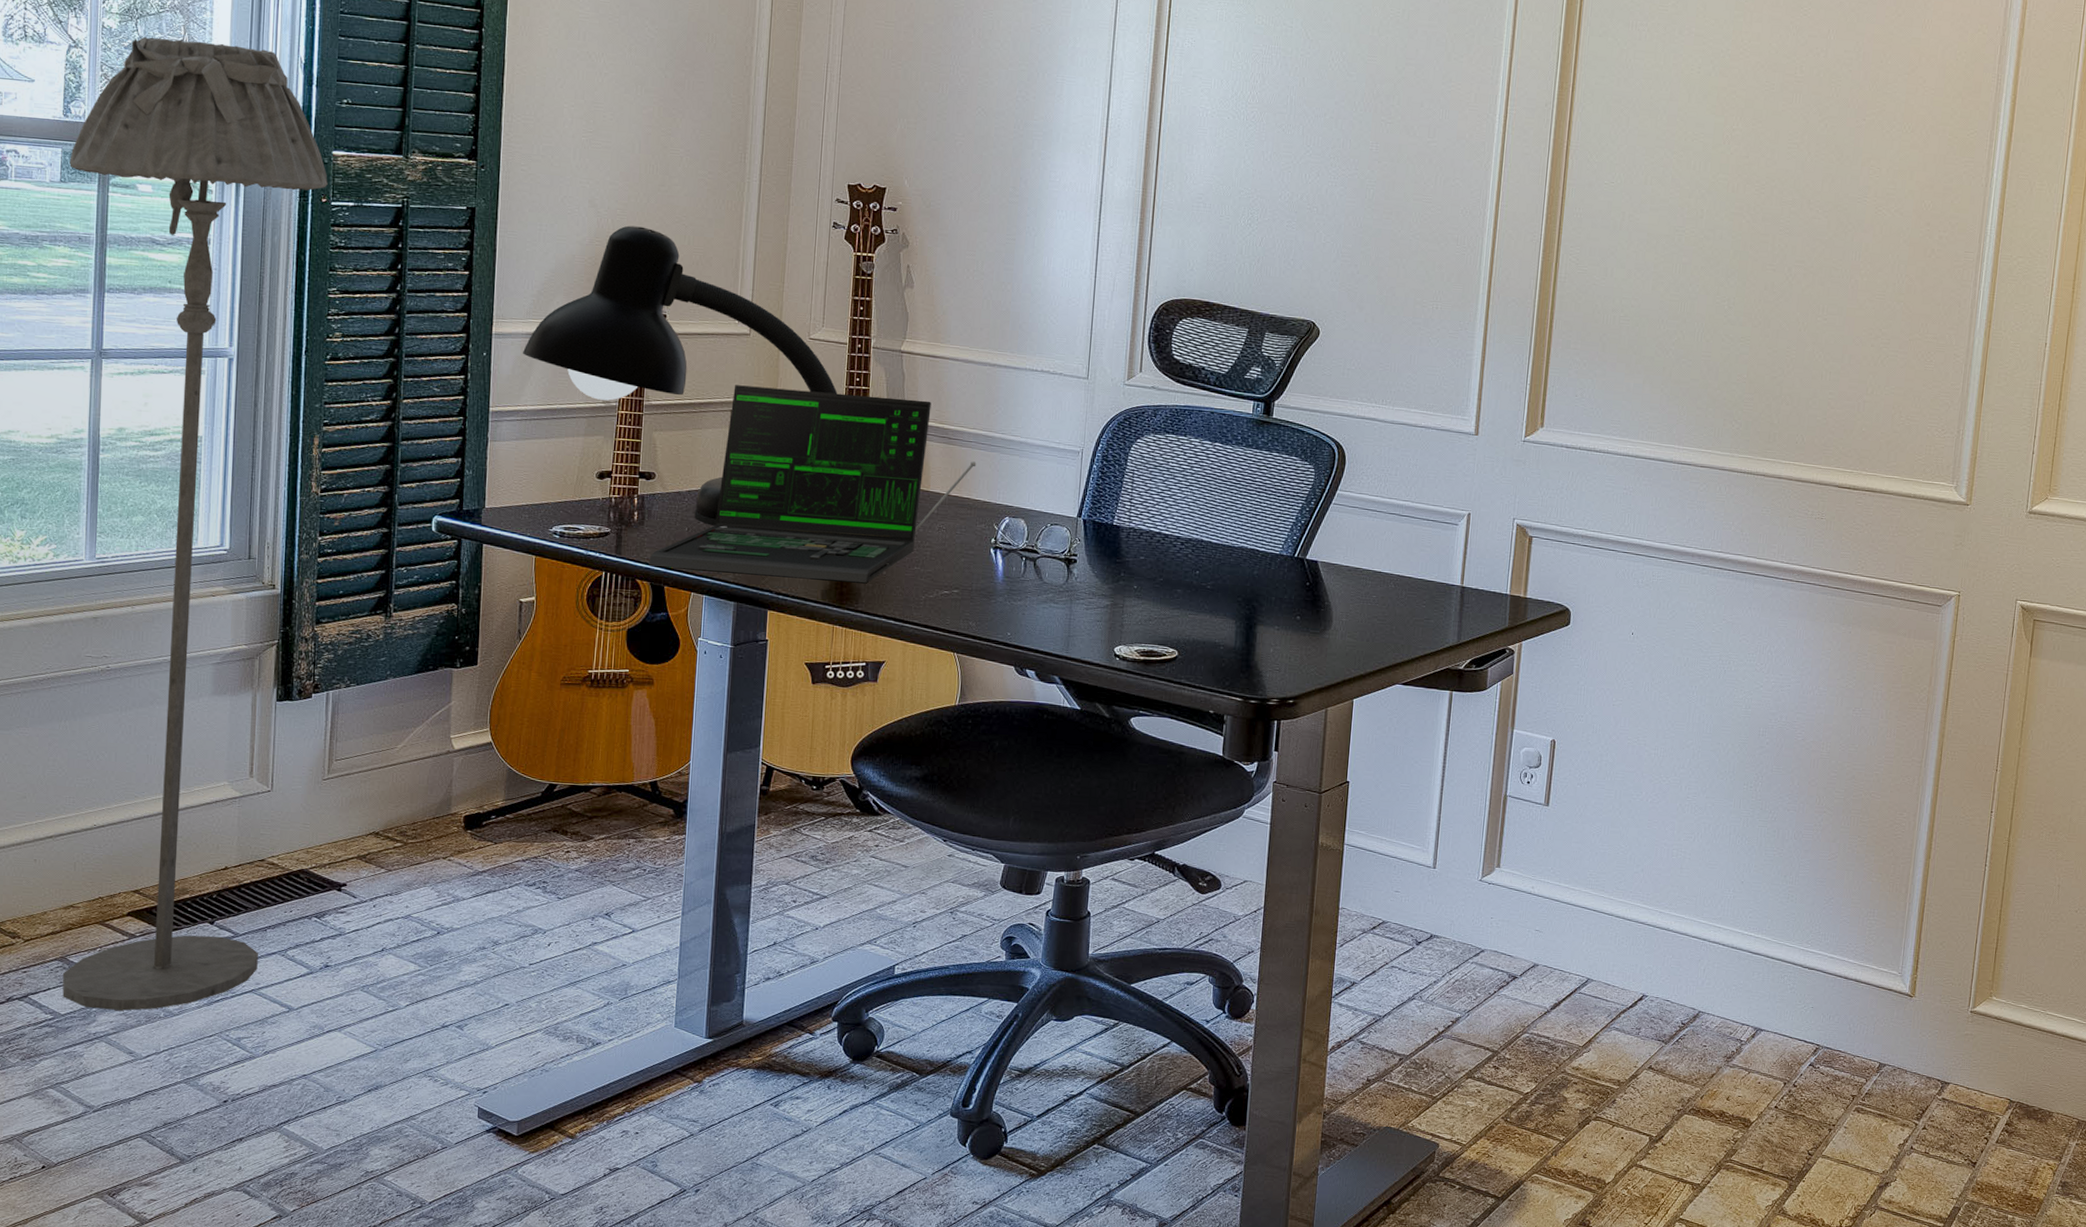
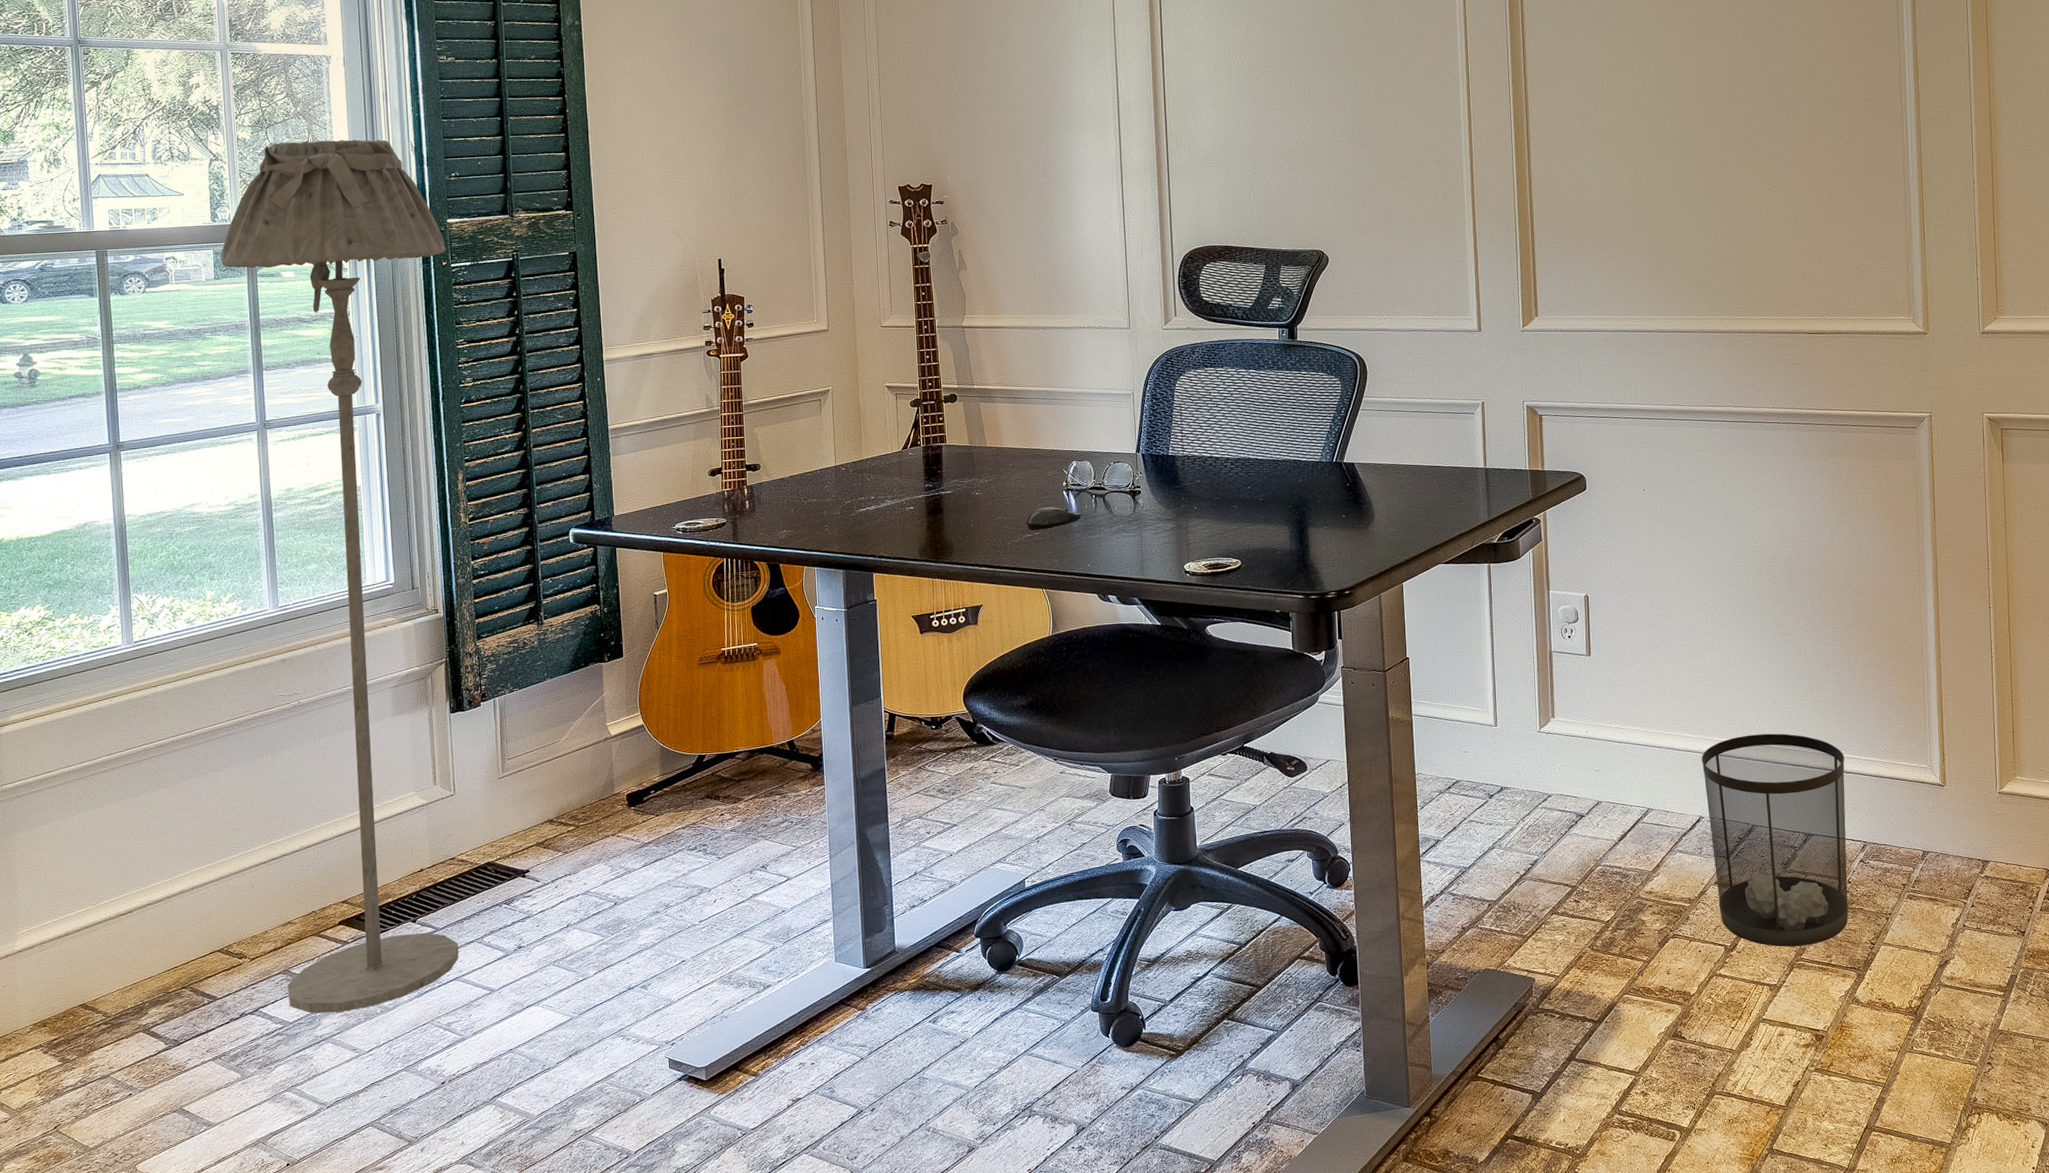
desk lamp: present [523,225,838,526] -> none [632,248,912,504]
laptop: present [649,385,977,584] -> none [763,367,1041,547]
computer mouse: none [944,563,1008,588] -> present [1026,507,1082,530]
waste bin: none [1649,914,1810,1147] -> present [1701,733,1849,947]

